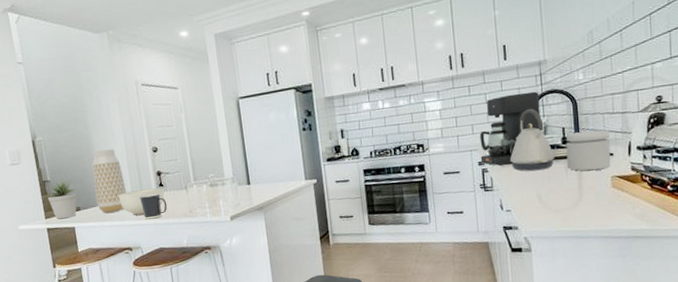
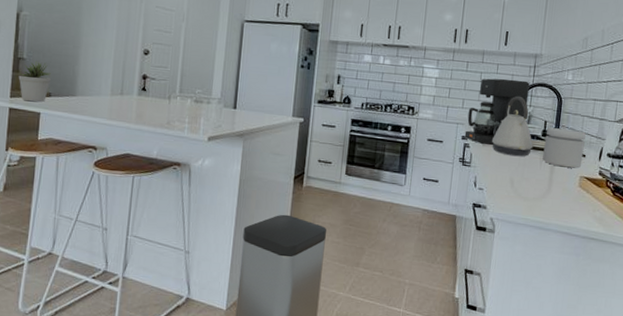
vase: present [92,149,127,213] -> none [70,39,107,107]
bowl: present [118,187,165,215] -> none [95,88,146,115]
mug: present [140,194,168,220] -> none [117,96,146,123]

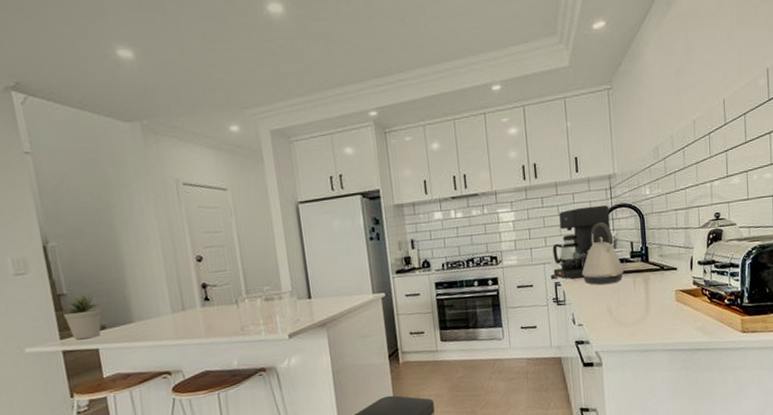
jar: present [542,127,586,168] -> none [634,244,675,286]

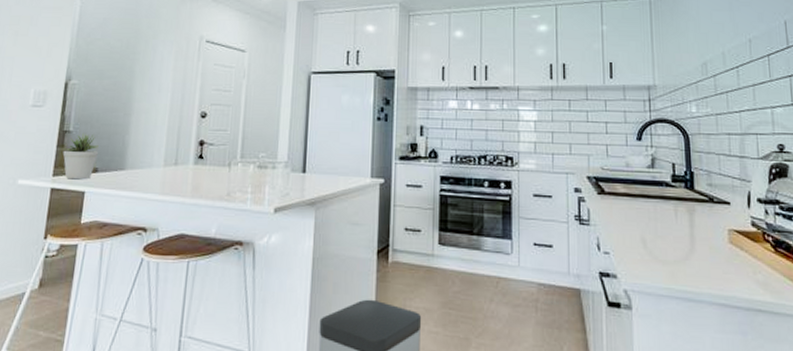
coffee maker: present [552,204,611,280] -> none [577,116,648,196]
kettle: present [581,222,624,286] -> none [611,135,663,210]

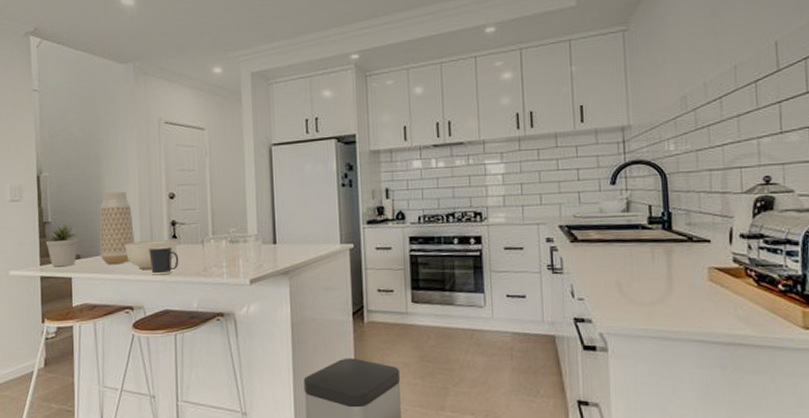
vase: none [119,105,160,181] -> present [99,191,135,264]
bowl: none [146,159,203,189] -> present [124,240,177,269]
mug: none [171,166,203,197] -> present [149,247,179,275]

